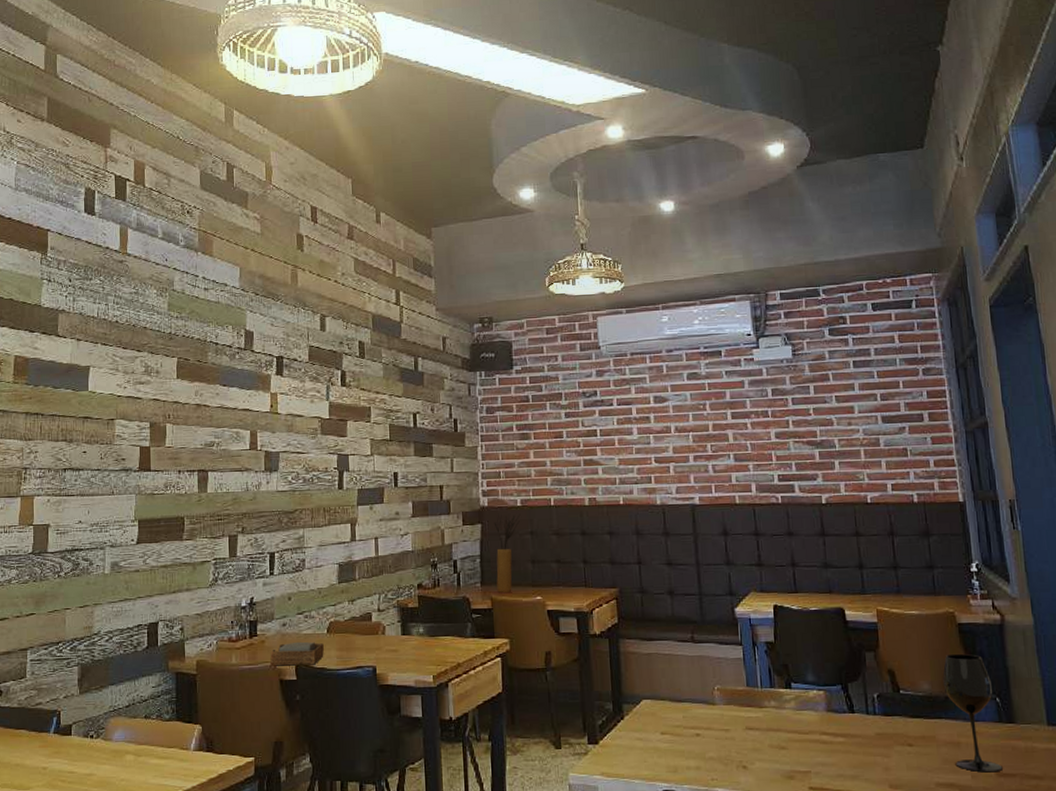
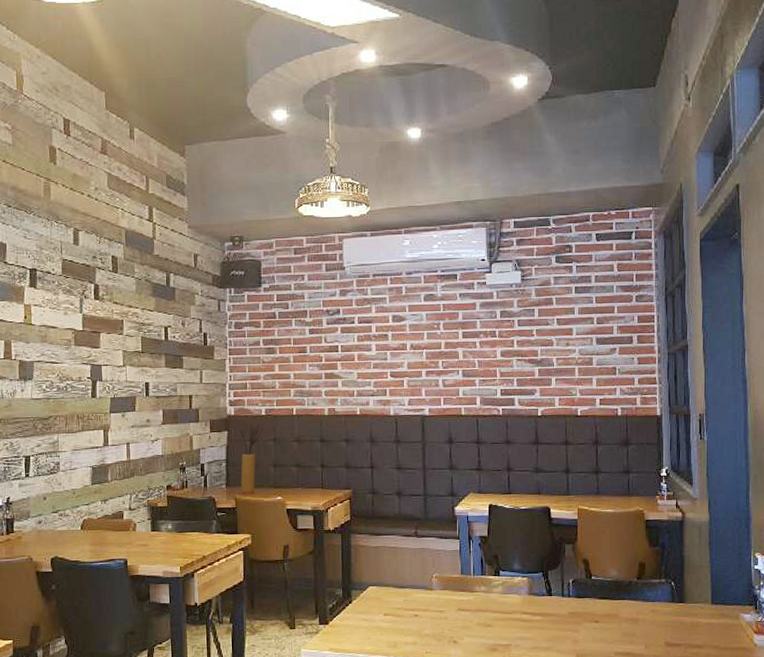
napkin holder: present [270,641,324,666] -> none [26,537,78,560]
wineglass: present [942,653,1004,773] -> none [629,545,672,643]

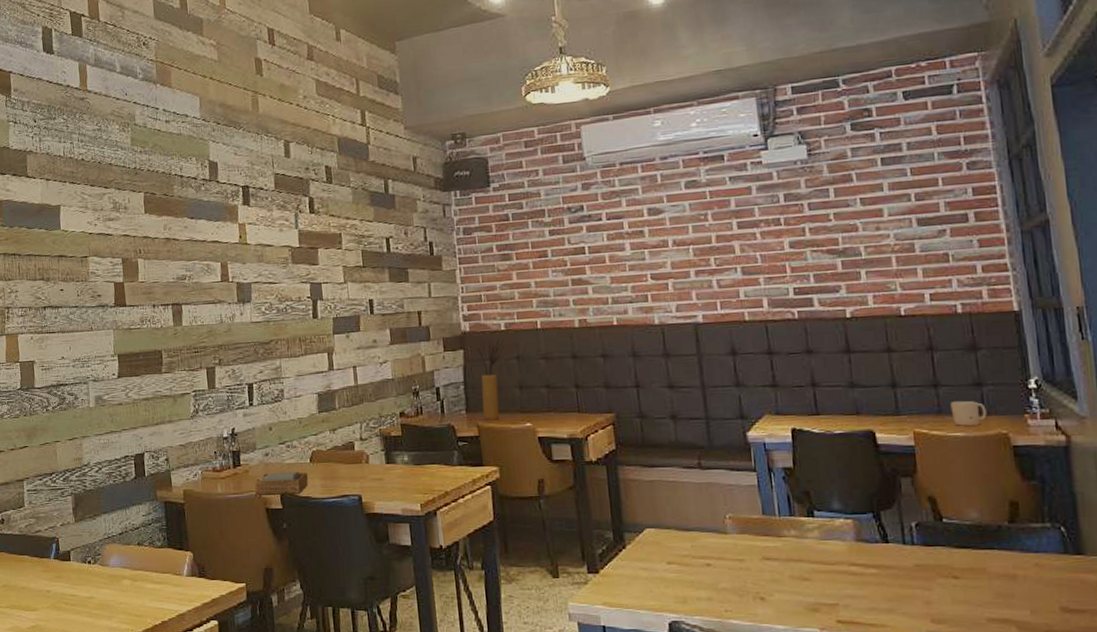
napkin holder: none [26,537,78,560] -> present [254,471,308,495]
mug: none [606,484,630,504] -> present [950,400,987,426]

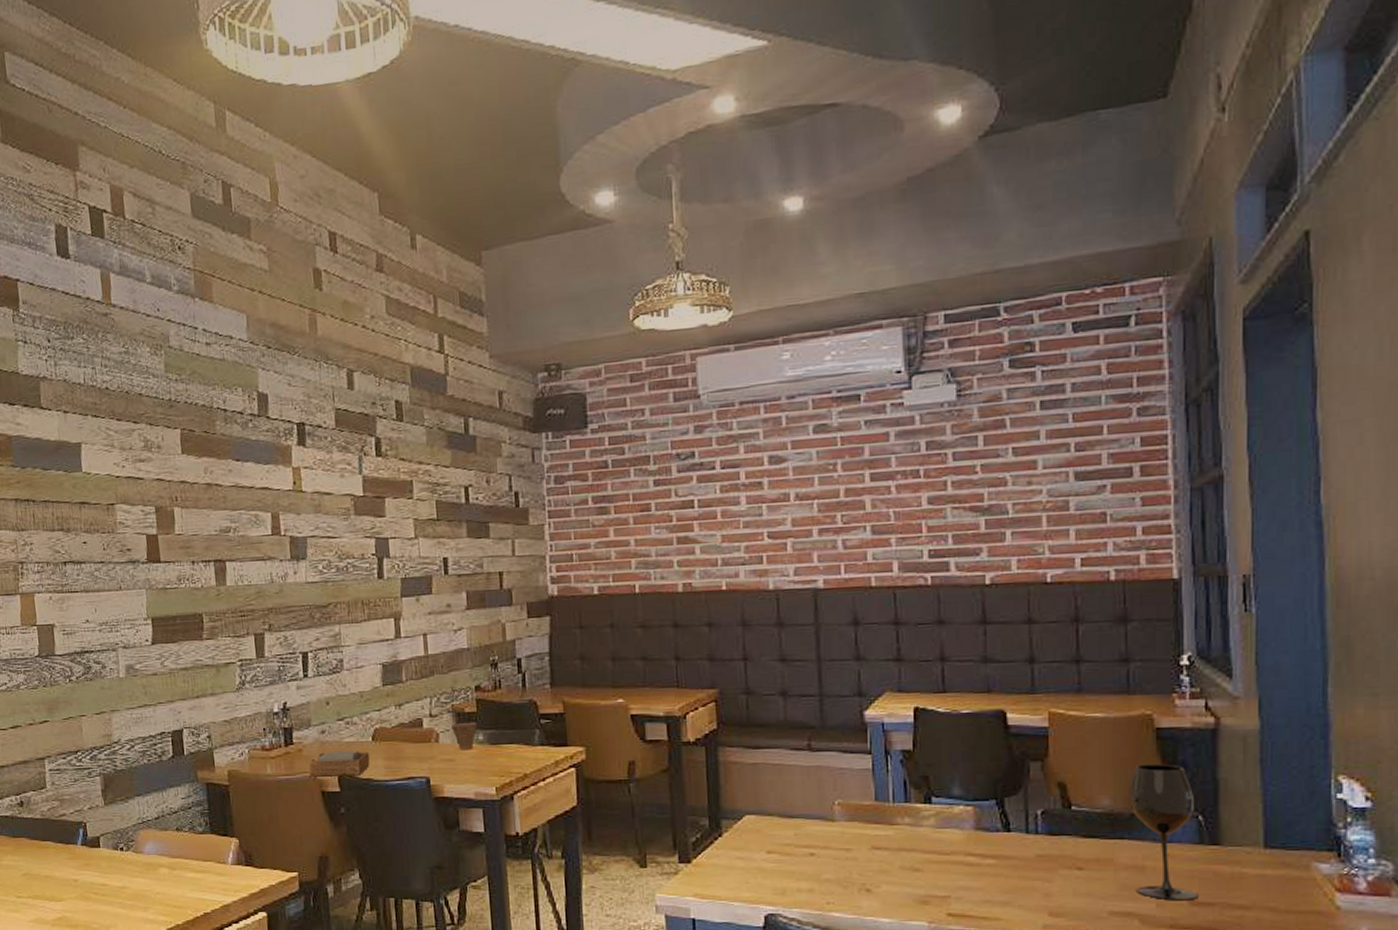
cup: none [380,444,403,470] -> present [451,722,478,750]
vase: present [477,338,505,421] -> none [565,603,598,696]
mug: present [950,400,987,426] -> none [1092,678,1131,706]
wineglass: none [994,479,1070,608] -> present [1129,763,1200,901]

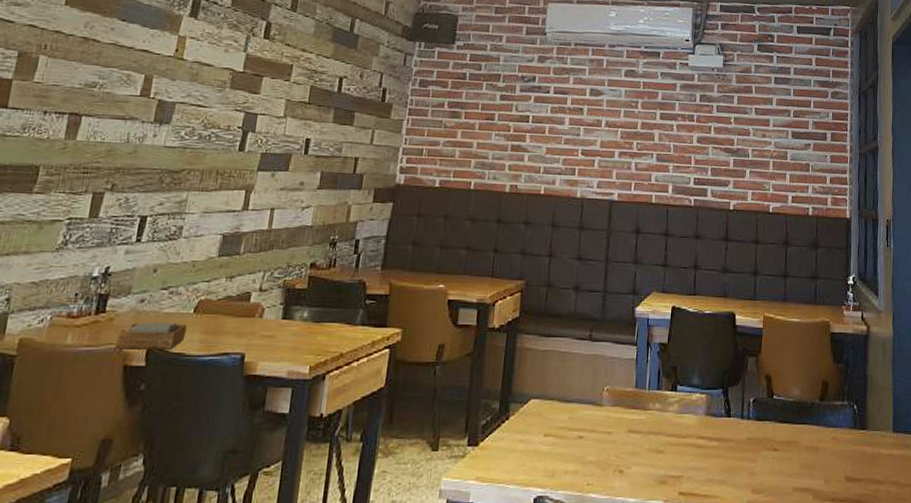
cup: present [451,722,478,750] -> none [278,298,305,327]
wineglass: present [1129,763,1200,901] -> none [811,361,853,477]

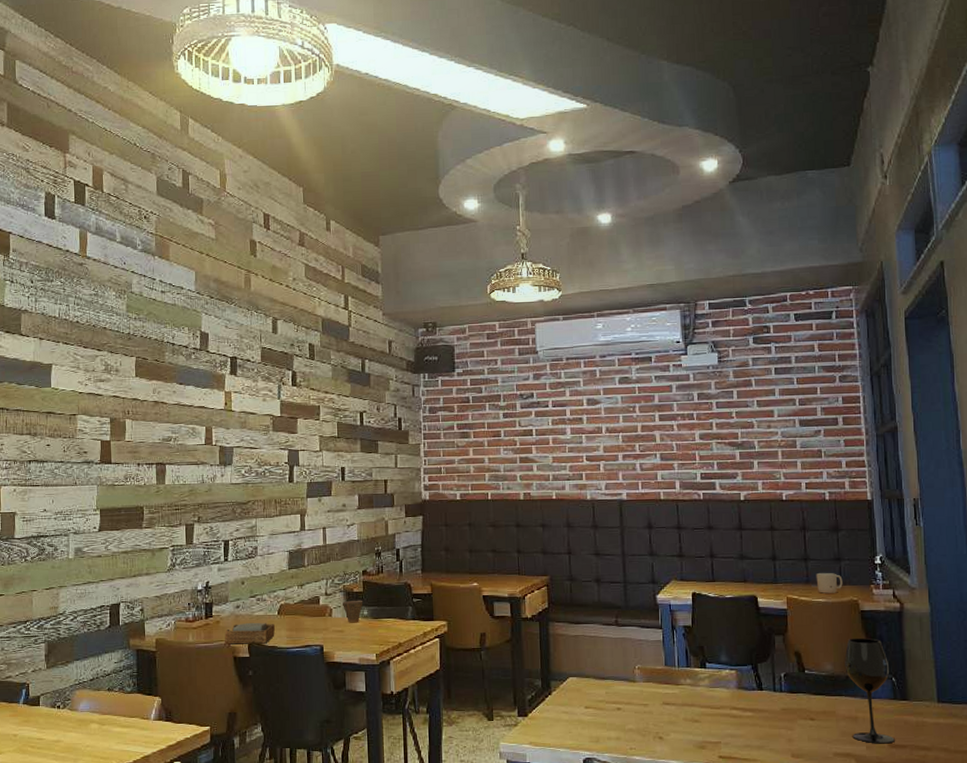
cup: none [278,298,305,327] -> present [343,600,363,623]
mug: none [792,290,817,313] -> present [816,572,843,593]
wineglass: none [811,361,853,477] -> present [844,638,896,744]

